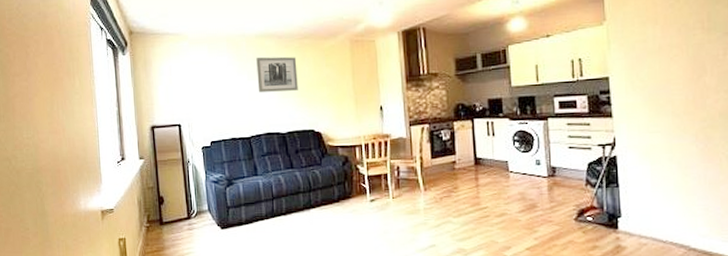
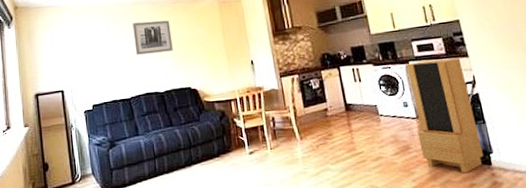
storage cabinet: none [545,117,611,235] -> present [407,58,483,173]

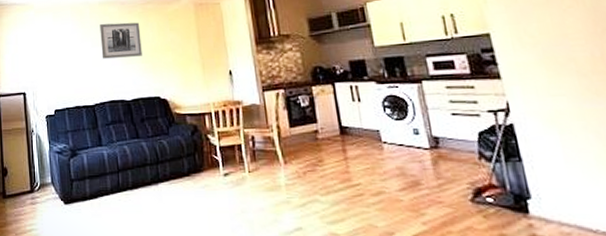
storage cabinet: present [407,58,483,173] -> none [419,79,518,220]

